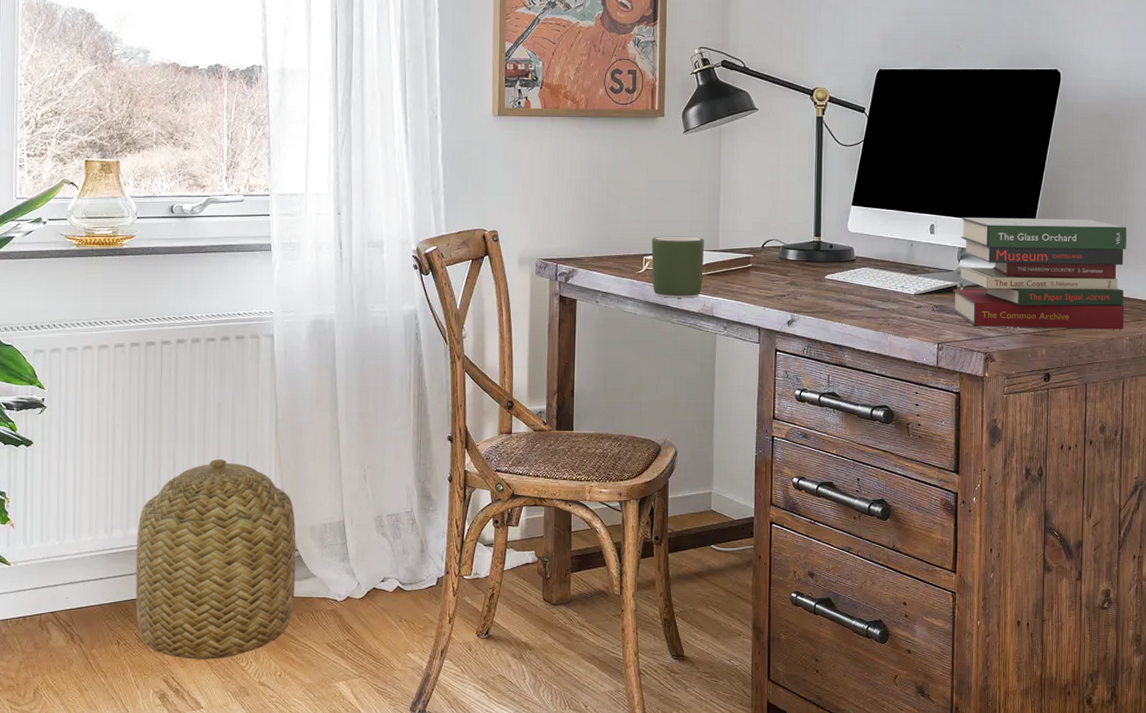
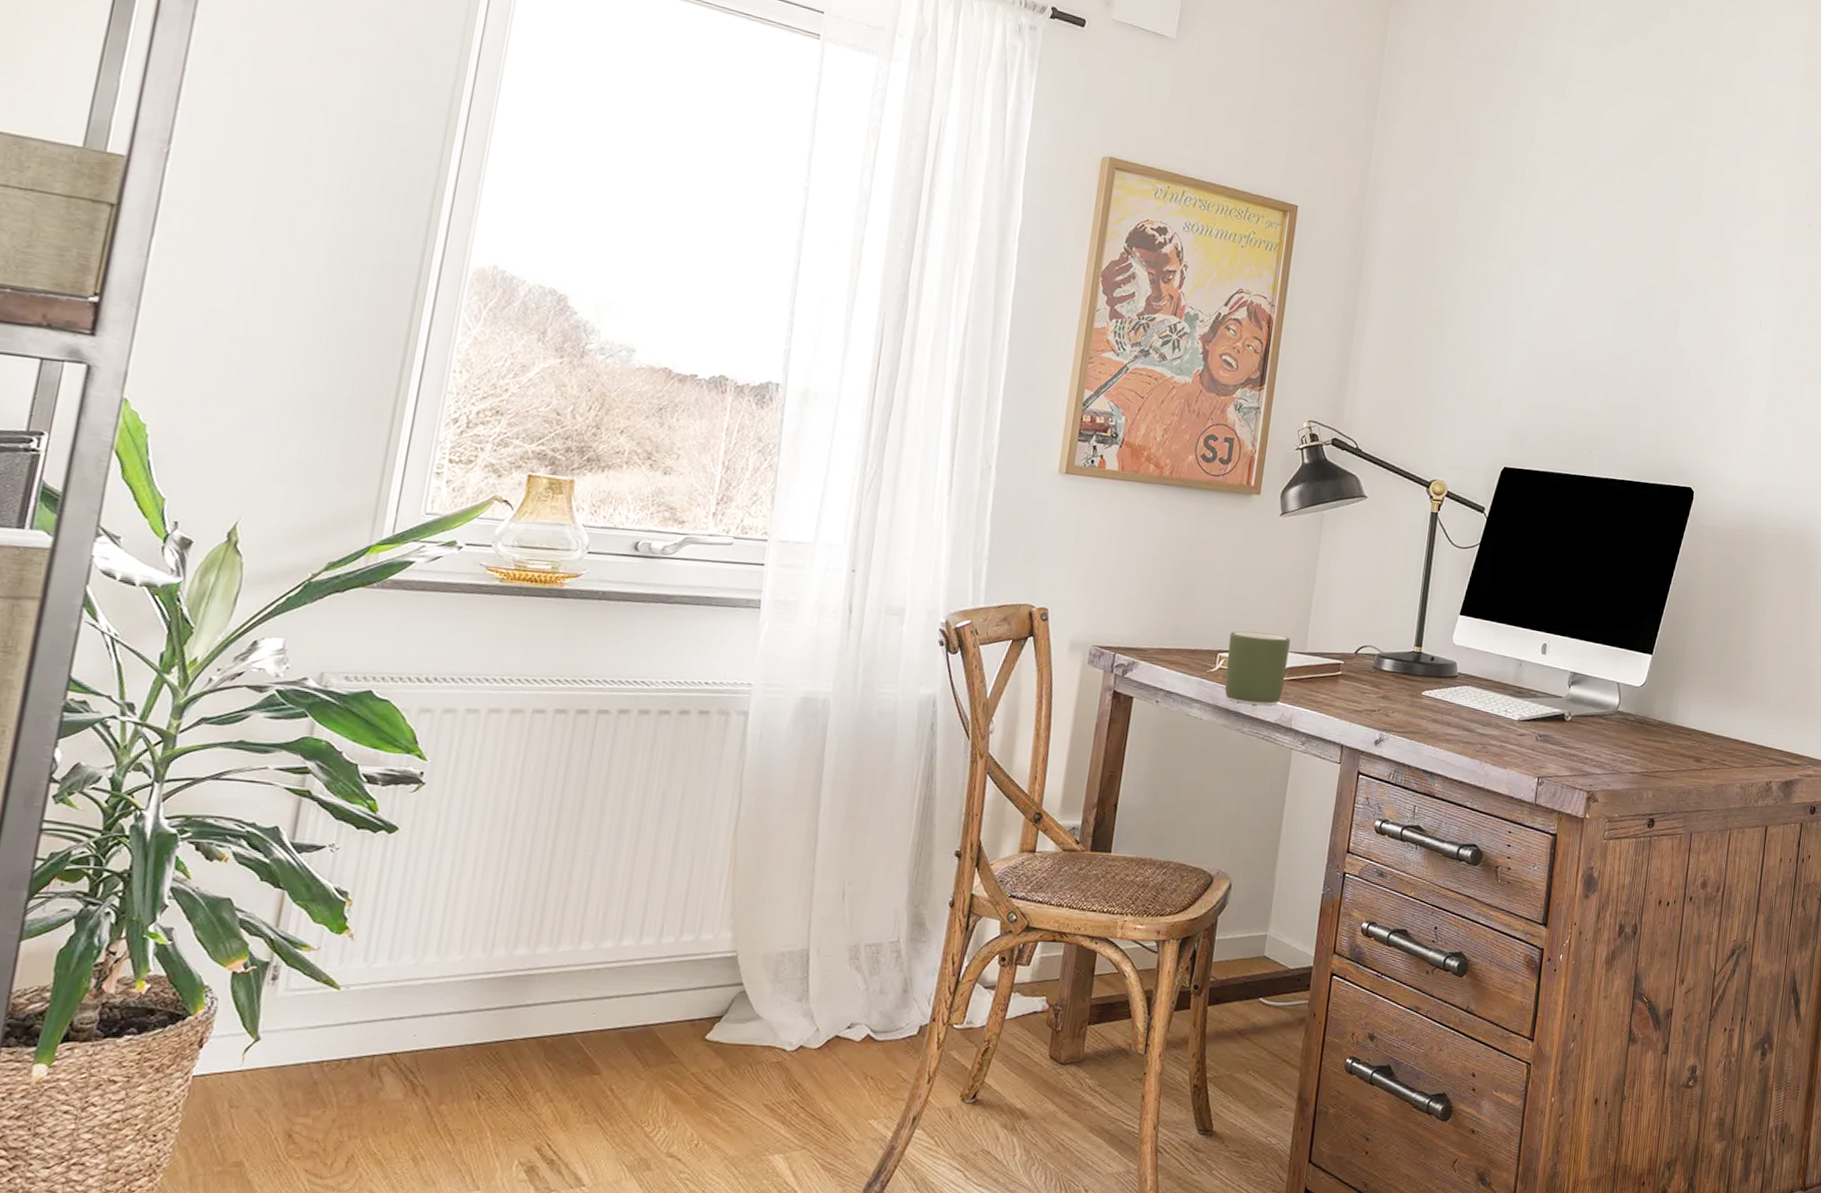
basket: present [135,459,296,659] -> none [509,863,745,1122]
books: present [952,218,1127,330] -> none [1557,639,1747,776]

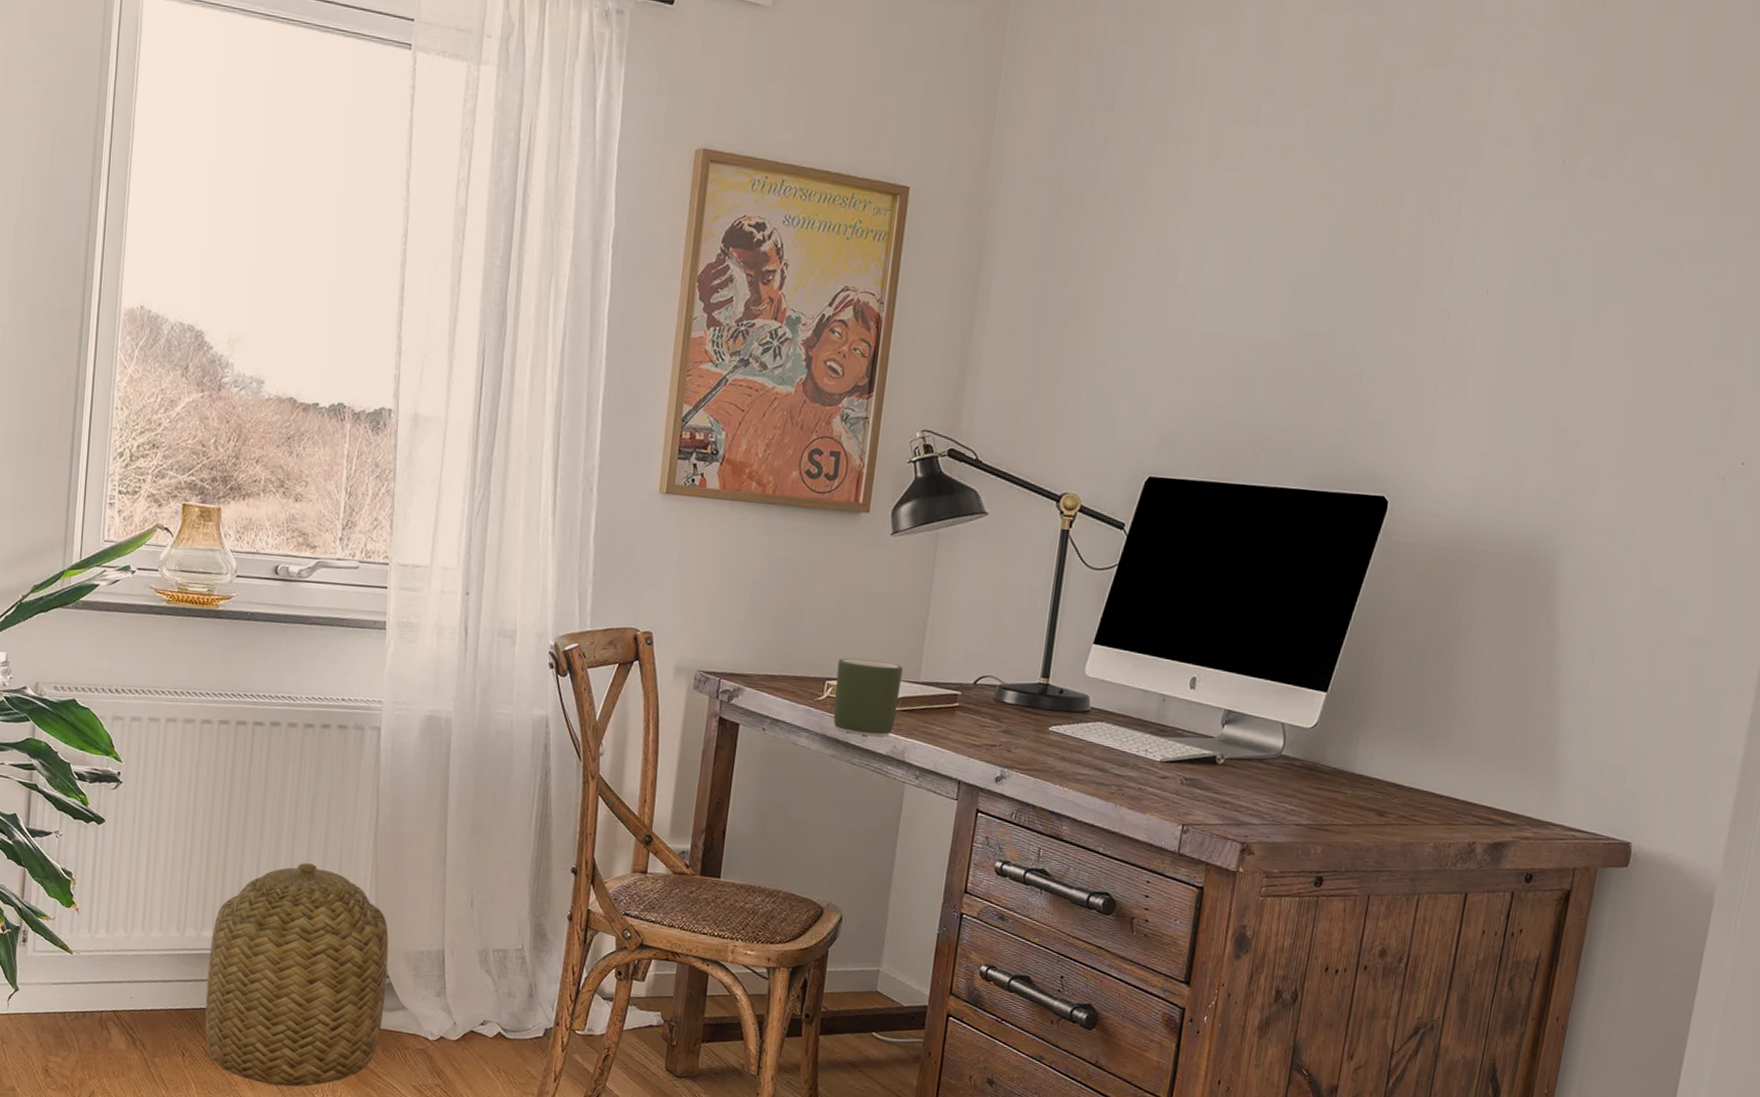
basket: none [509,863,745,1122] -> present [205,863,389,1087]

